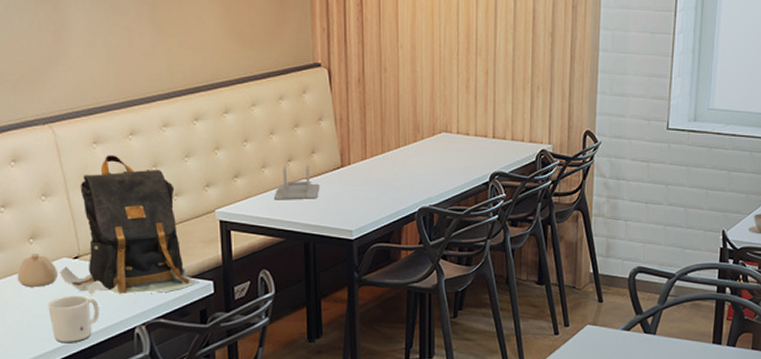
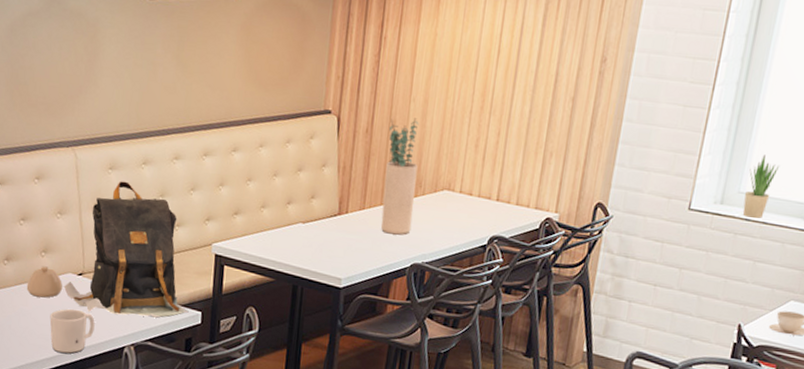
napkin holder: present [275,164,320,200] -> none [270,207,316,244]
vase: none [381,64,415,181] -> present [380,118,419,235]
potted plant: none [714,72,740,133] -> present [742,154,780,220]

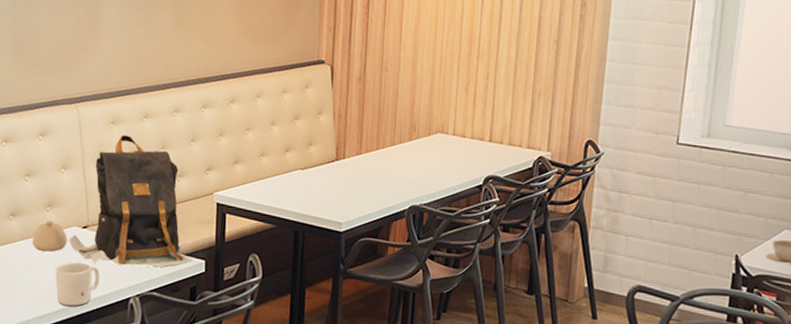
vase: present [380,118,419,235] -> none [377,65,411,178]
potted plant: present [742,154,780,220] -> none [729,89,762,151]

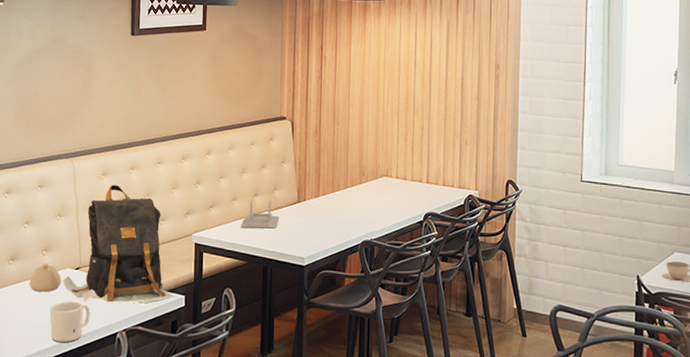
napkin holder: none [270,155,314,190] -> present [241,199,280,229]

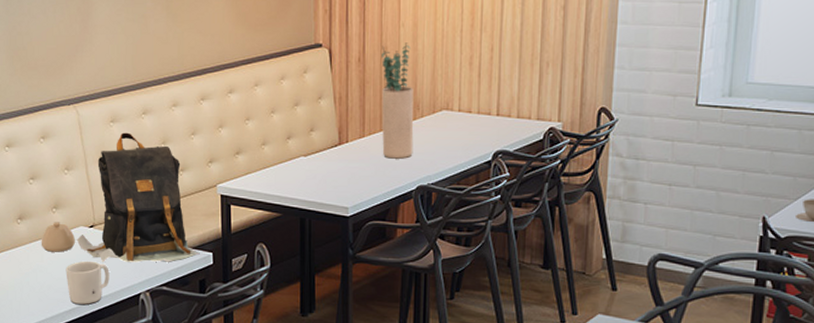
napkin holder: present [241,199,280,229] -> none [273,142,318,177]
vase: none [333,119,360,217] -> present [381,42,414,159]

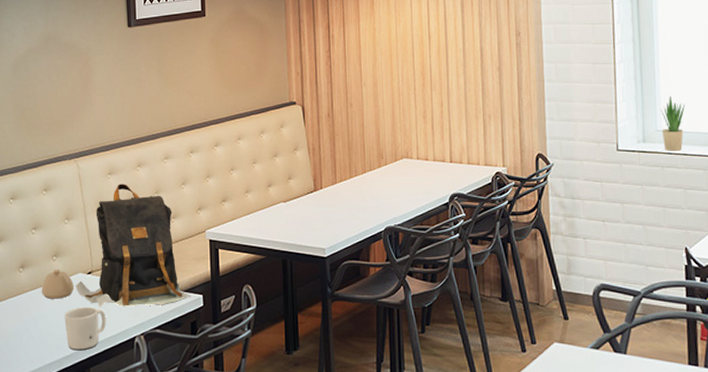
vase: present [381,42,414,159] -> none [347,100,380,203]
potted plant: none [753,42,787,109] -> present [661,96,686,152]

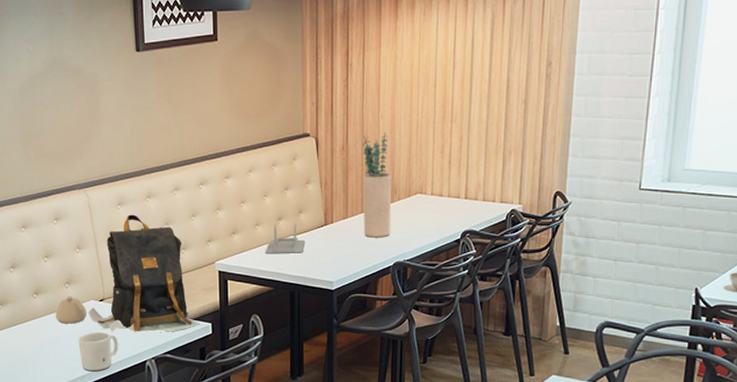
napkin holder: none [257,189,296,221] -> present [266,223,306,254]
vase: none [347,100,380,203] -> present [363,133,392,238]
potted plant: present [661,96,686,152] -> none [688,134,719,192]

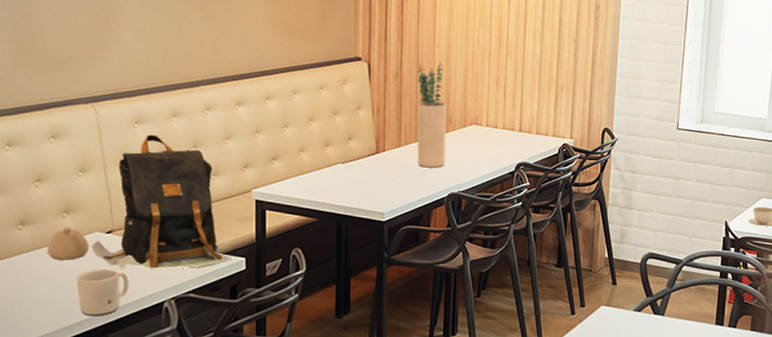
napkin holder: present [266,223,306,254] -> none [311,150,355,183]

